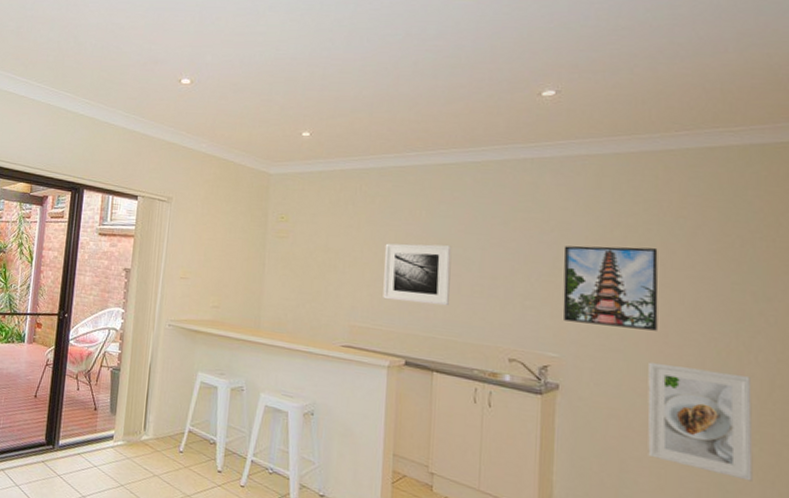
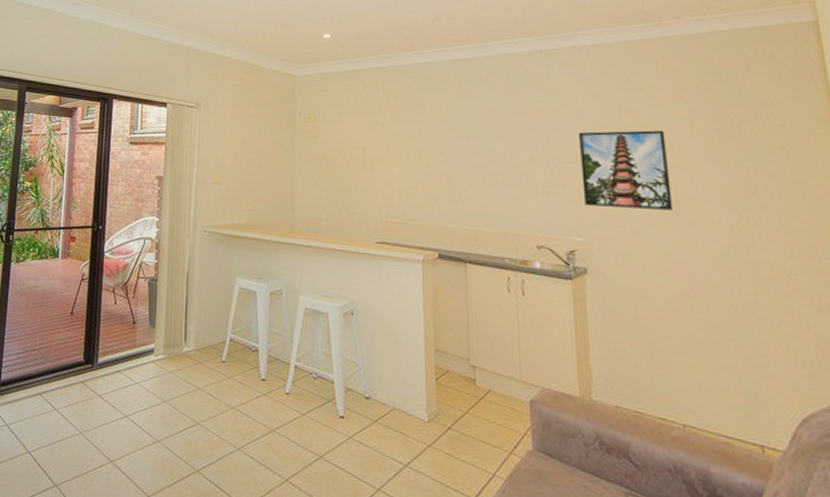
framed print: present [383,243,452,306] -> none [410,137,475,197]
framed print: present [647,361,753,482] -> none [668,241,777,354]

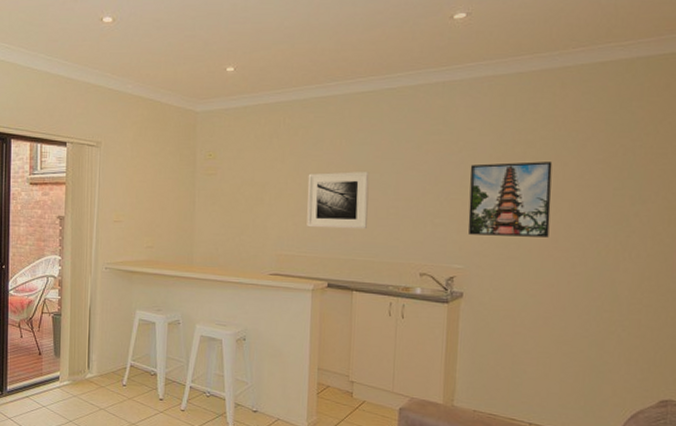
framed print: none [410,137,475,197] -> present [307,172,370,230]

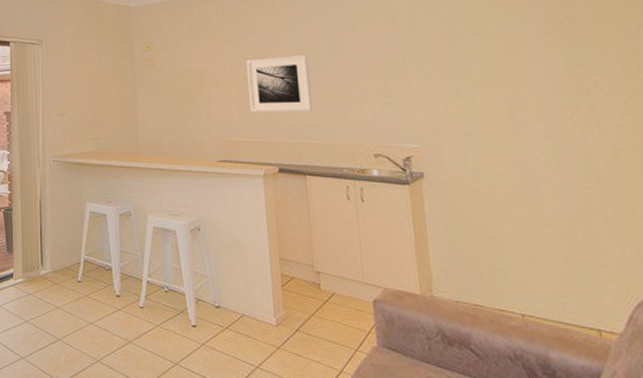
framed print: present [468,161,553,238] -> none [410,36,506,113]

